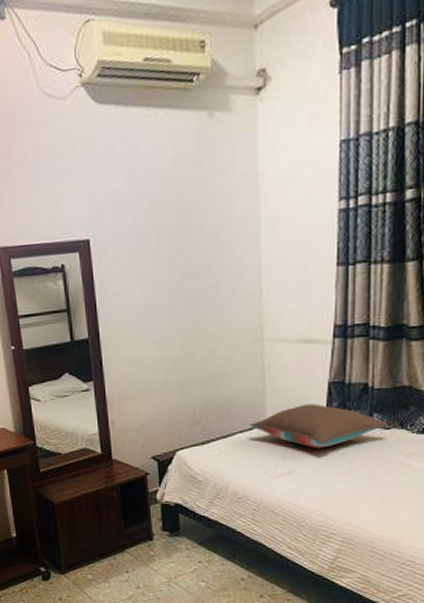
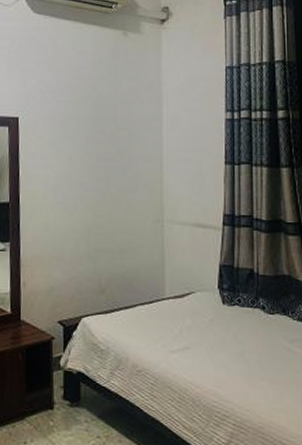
pillow: present [250,403,388,448] -> none [150,283,272,327]

